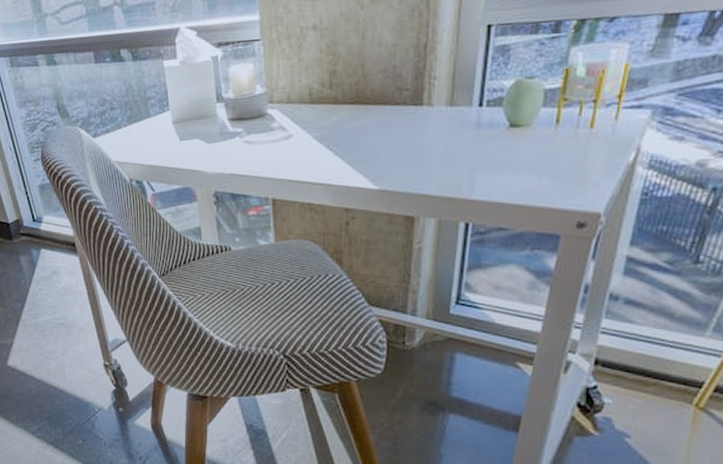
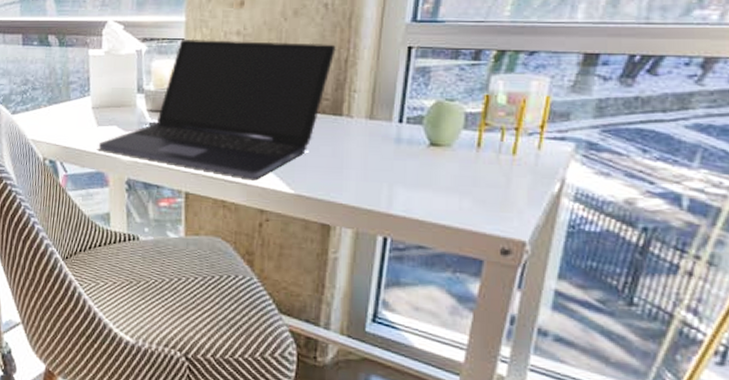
laptop: none [182,30,415,179] -> present [98,38,336,179]

